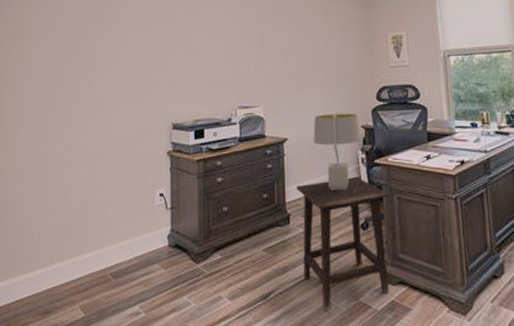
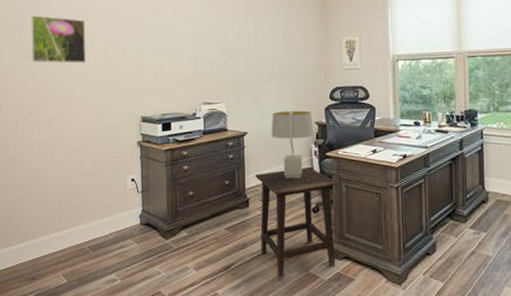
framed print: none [58,17,116,68] -> present [31,15,86,64]

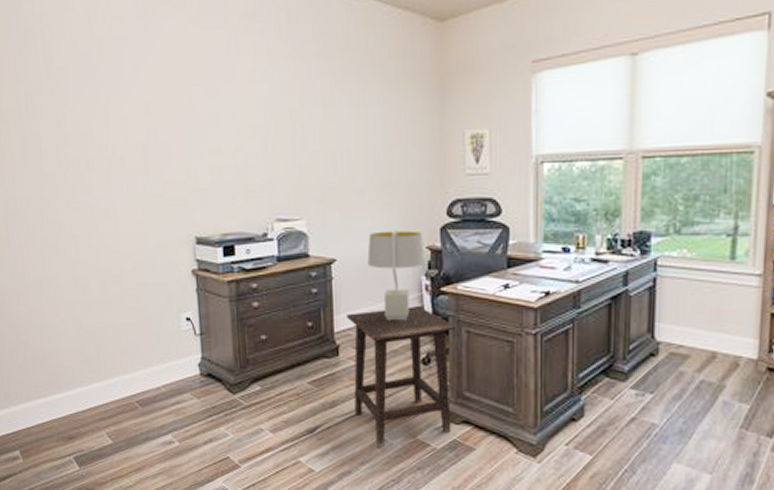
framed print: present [31,15,86,64] -> none [42,99,119,166]

